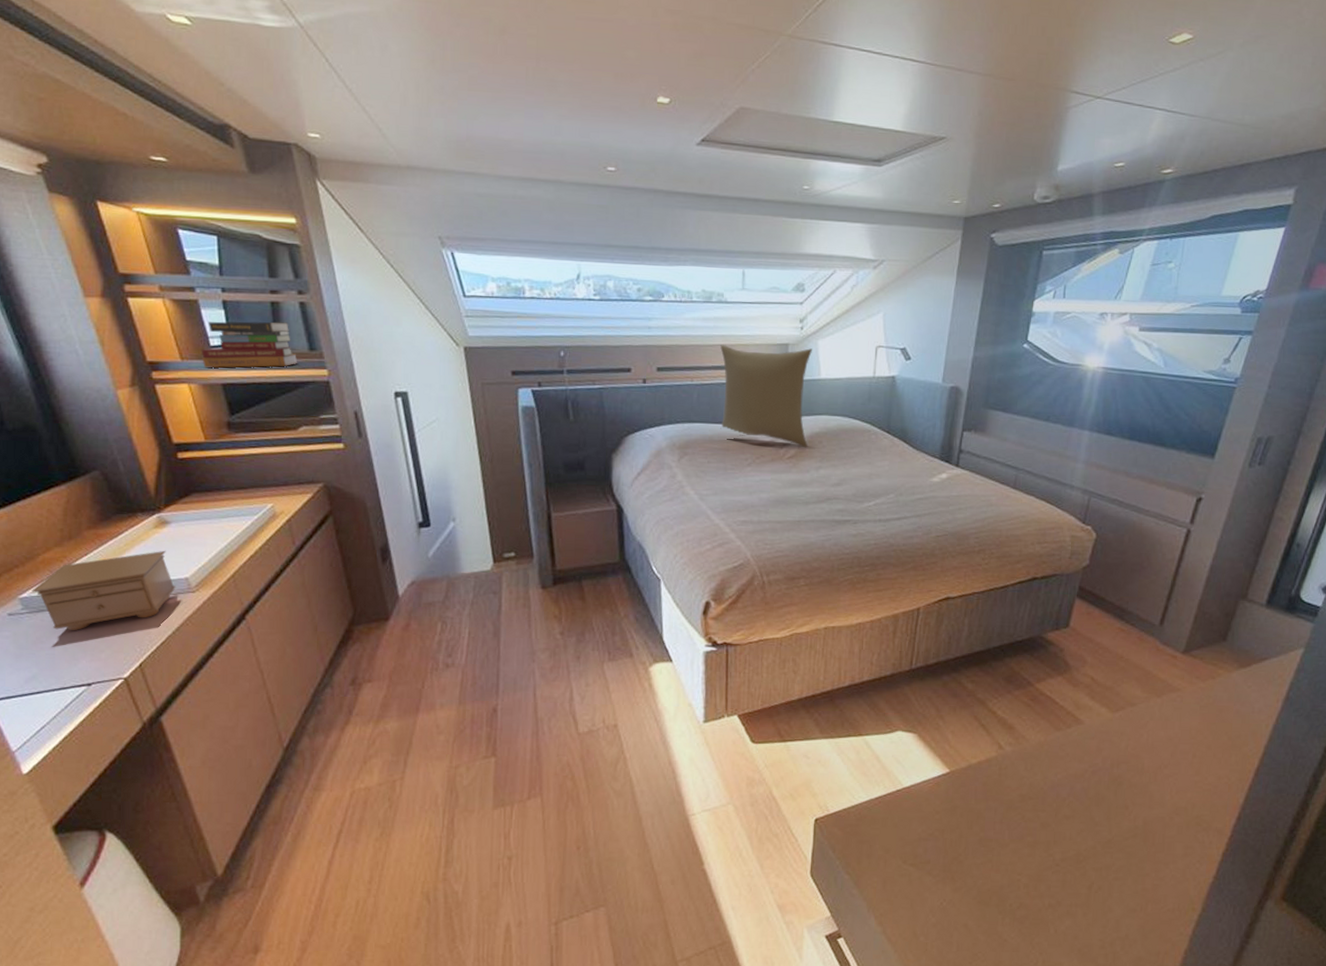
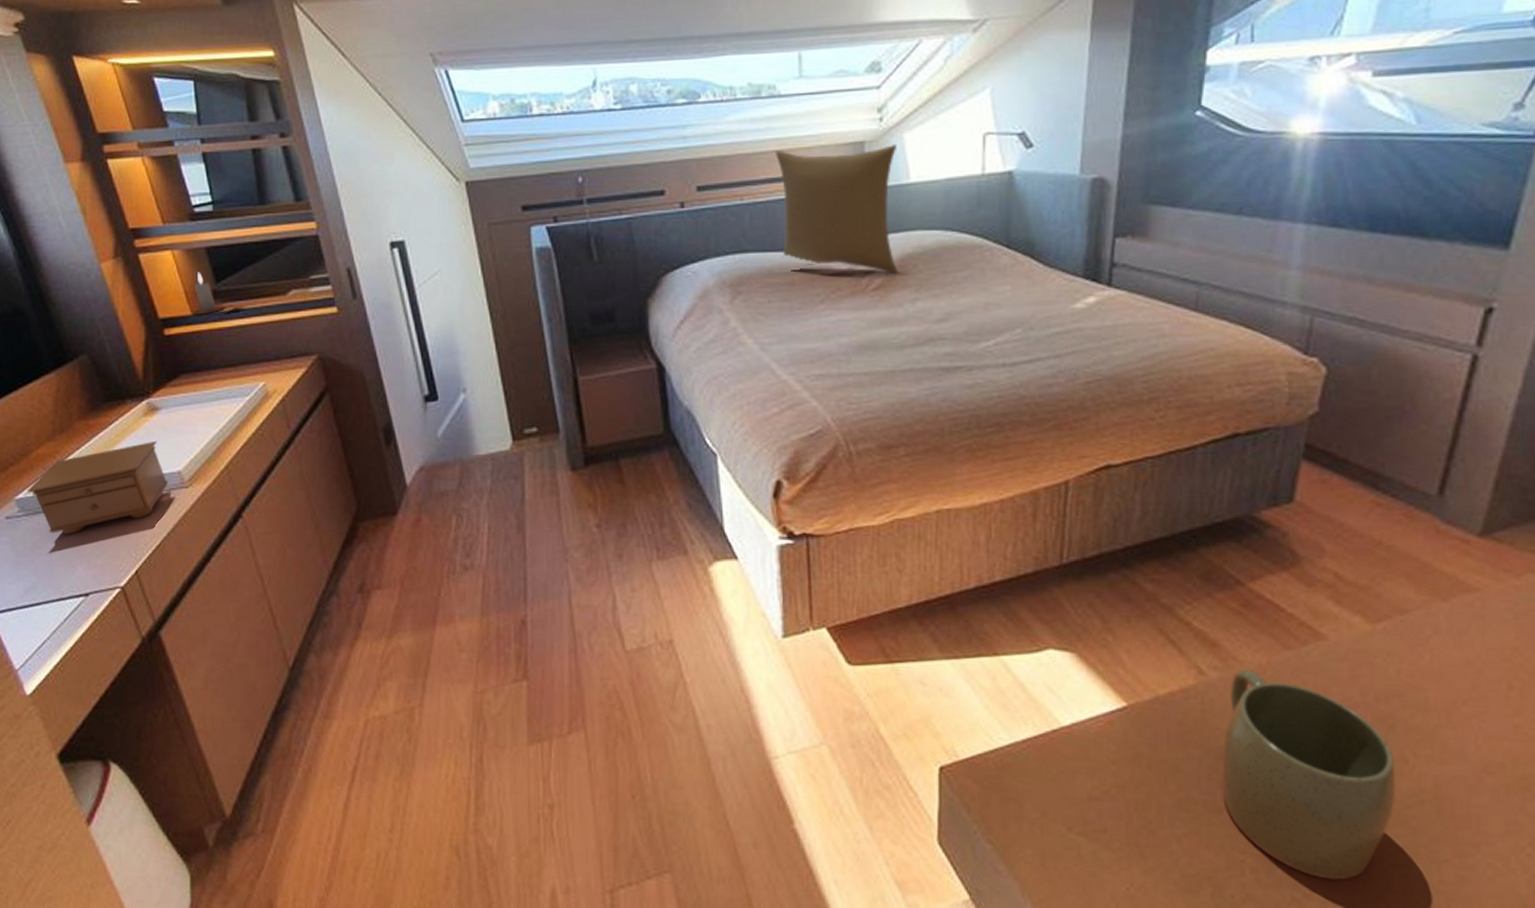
books: present [201,321,298,369] -> none [182,171,284,231]
candle: none [206,404,238,442] -> present [192,271,225,315]
mug: none [1009,746,1120,891] -> present [1223,670,1395,880]

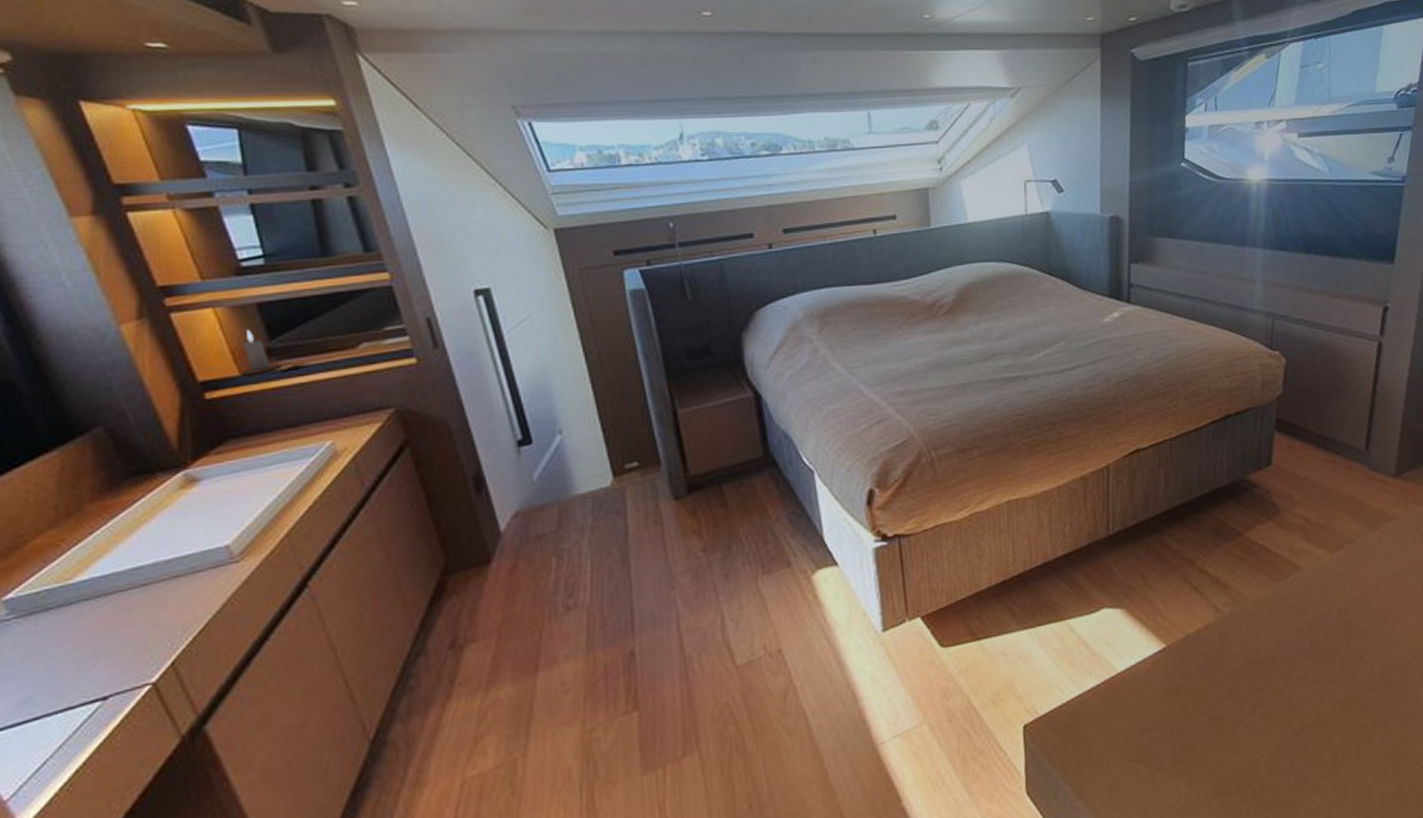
jewelry box: present [27,440,169,534] -> none [19,514,214,634]
pillow: present [776,144,898,275] -> none [852,190,963,302]
mug: present [1223,670,1395,880] -> none [1238,603,1358,762]

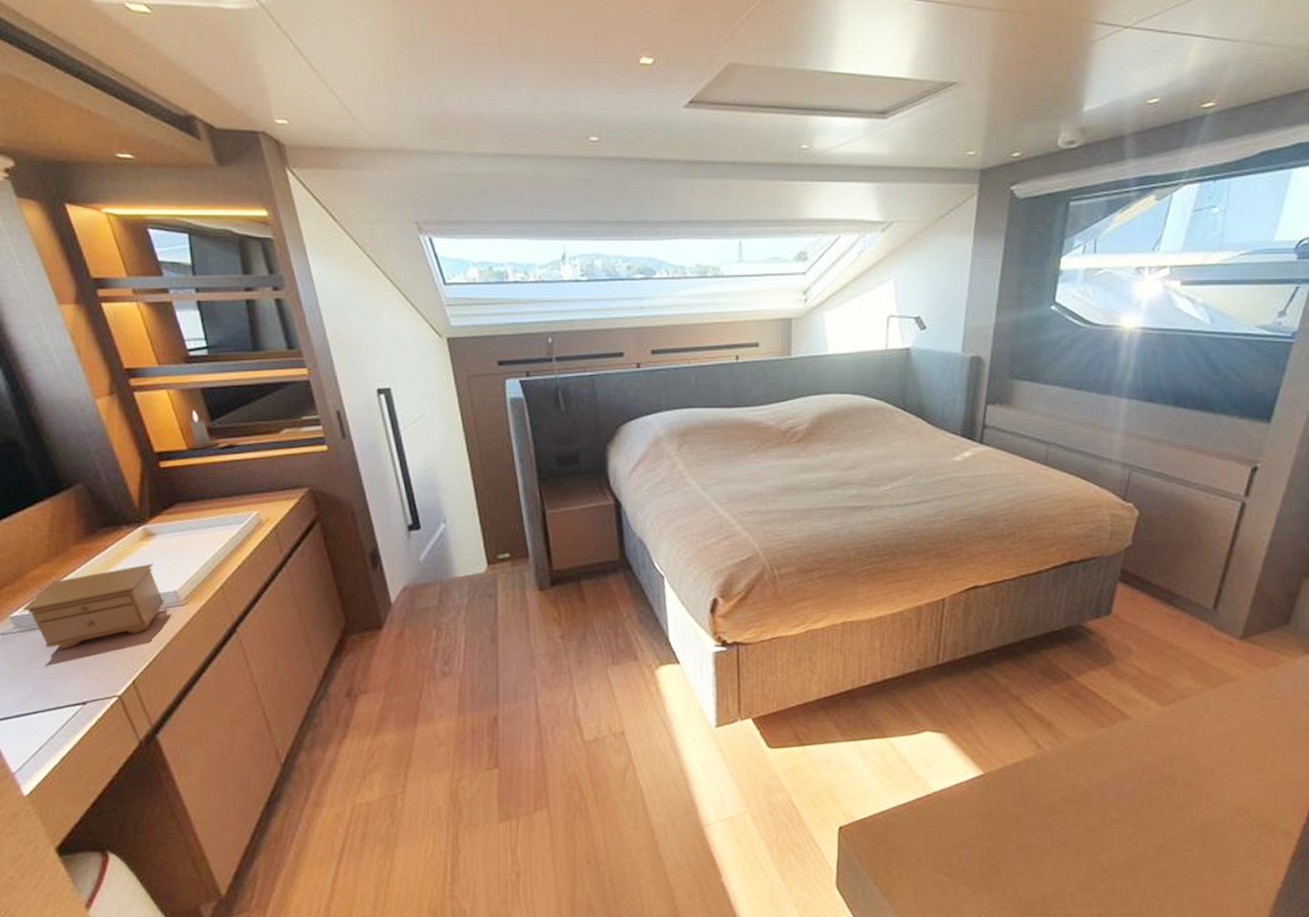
jewelry box: none [19,514,214,634] -> present [22,563,165,648]

